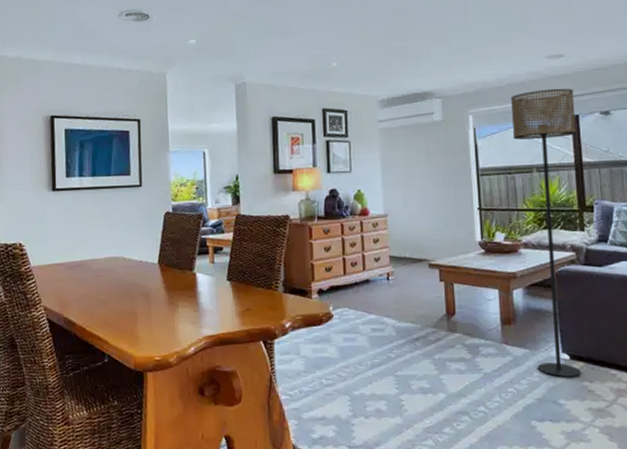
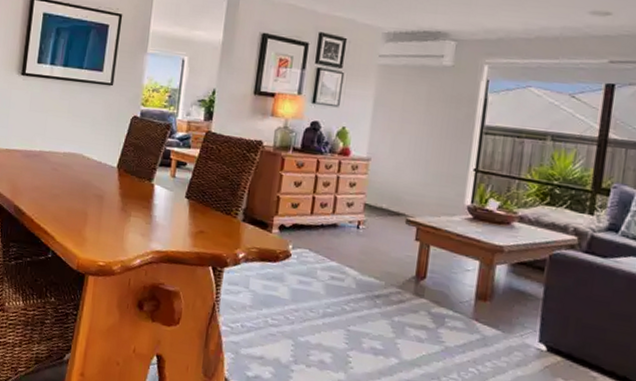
floor lamp: present [511,88,581,378] -> none [508,48,615,371]

